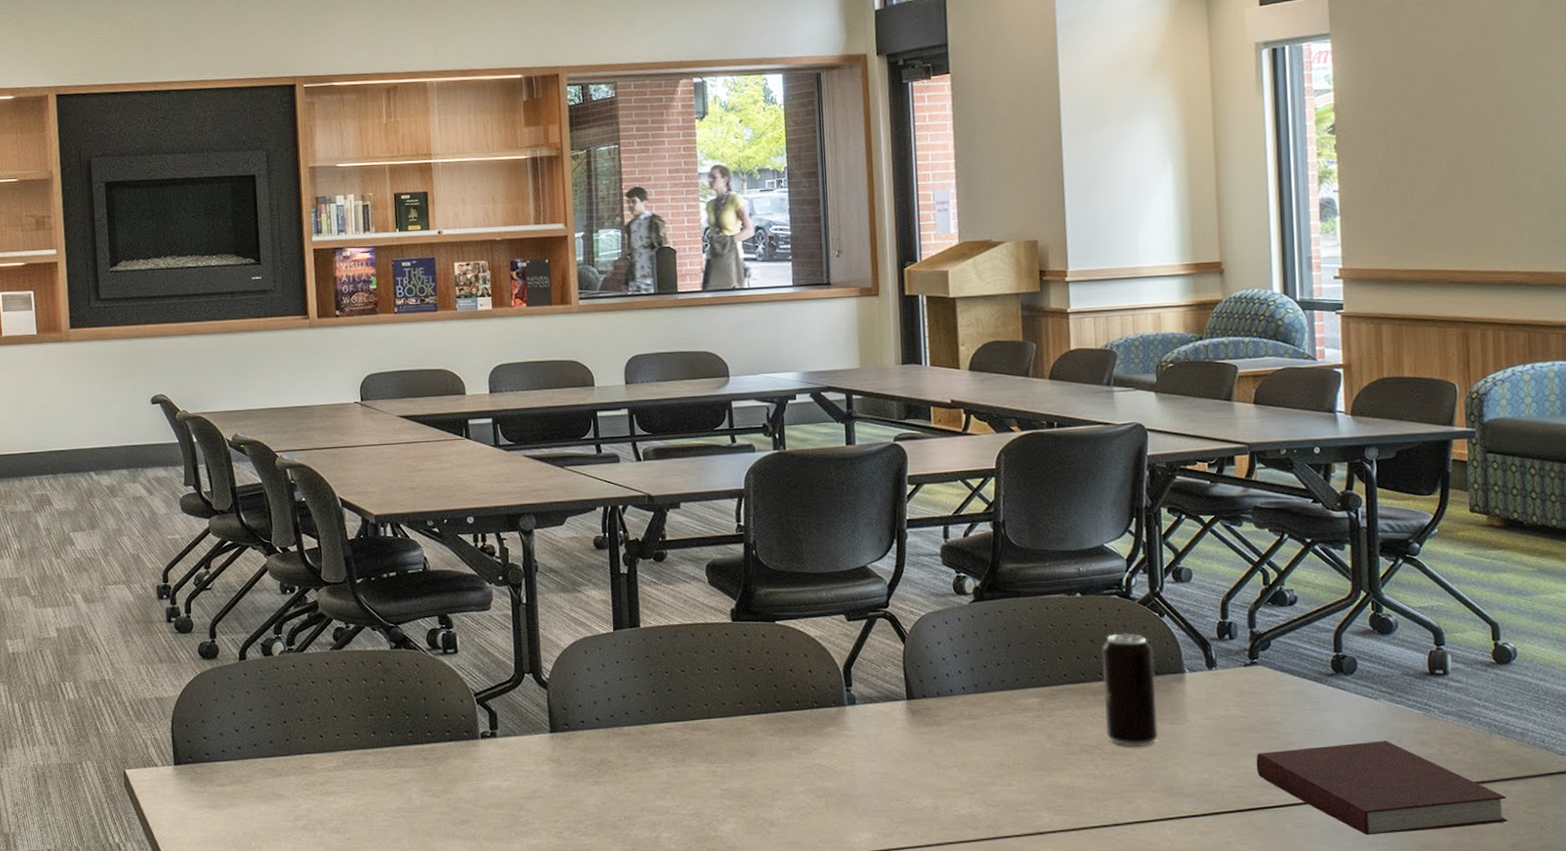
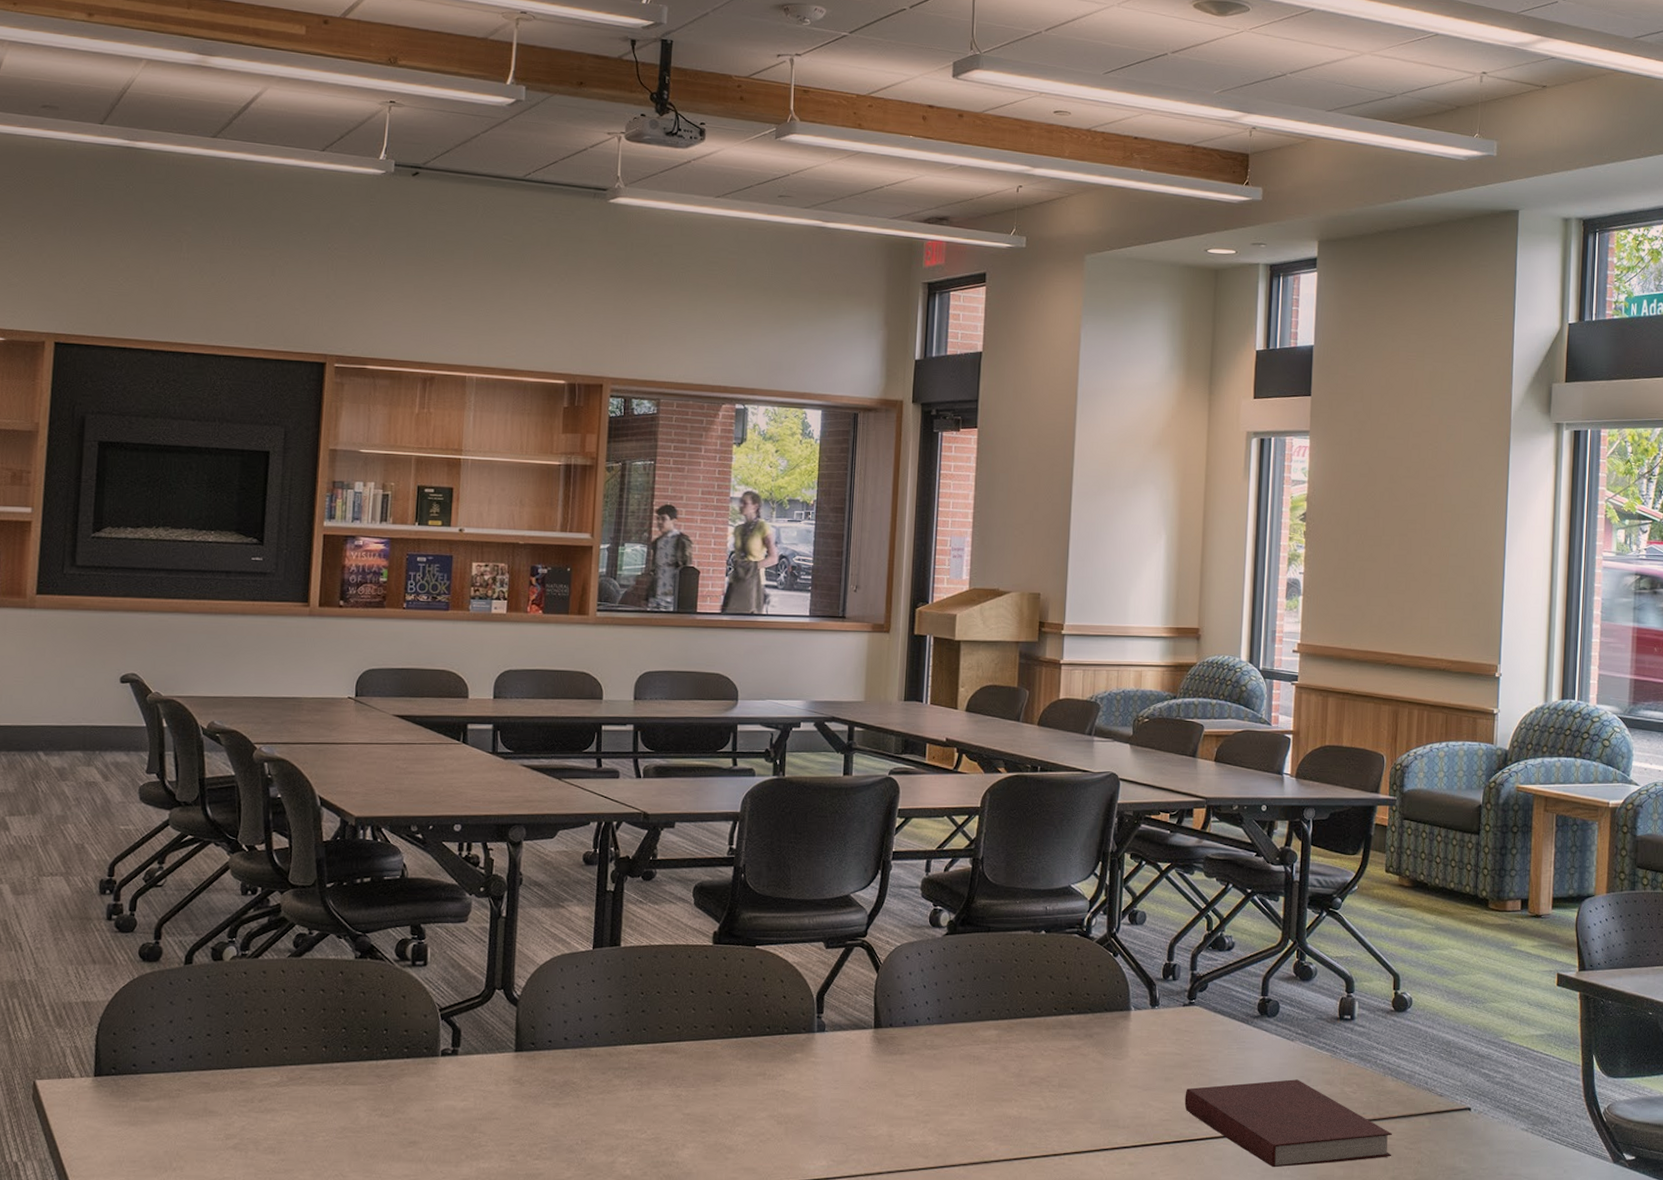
beverage can: present [1101,633,1159,746] -> none [1054,970,1105,1080]

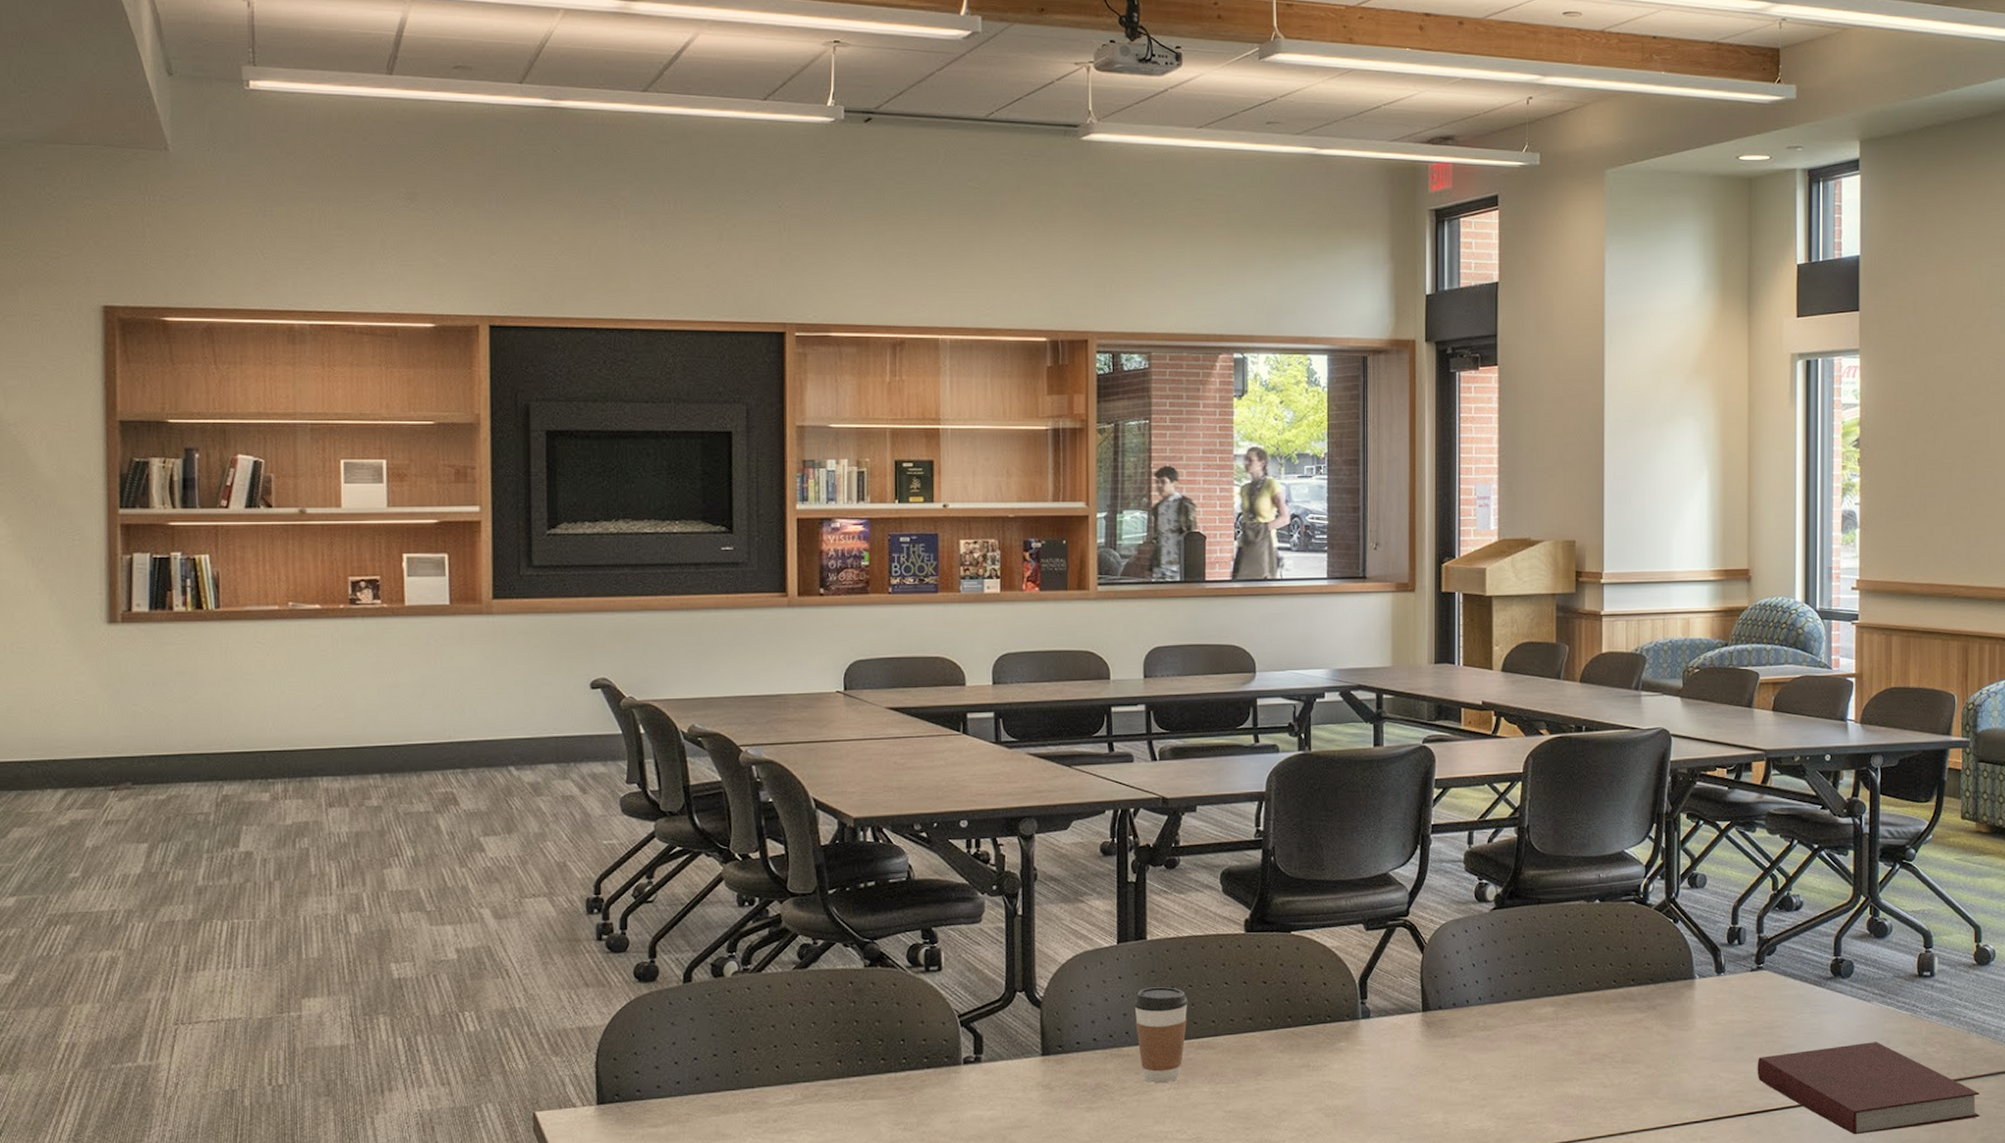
coffee cup: none [605,992,656,1084] -> present [1134,987,1188,1084]

